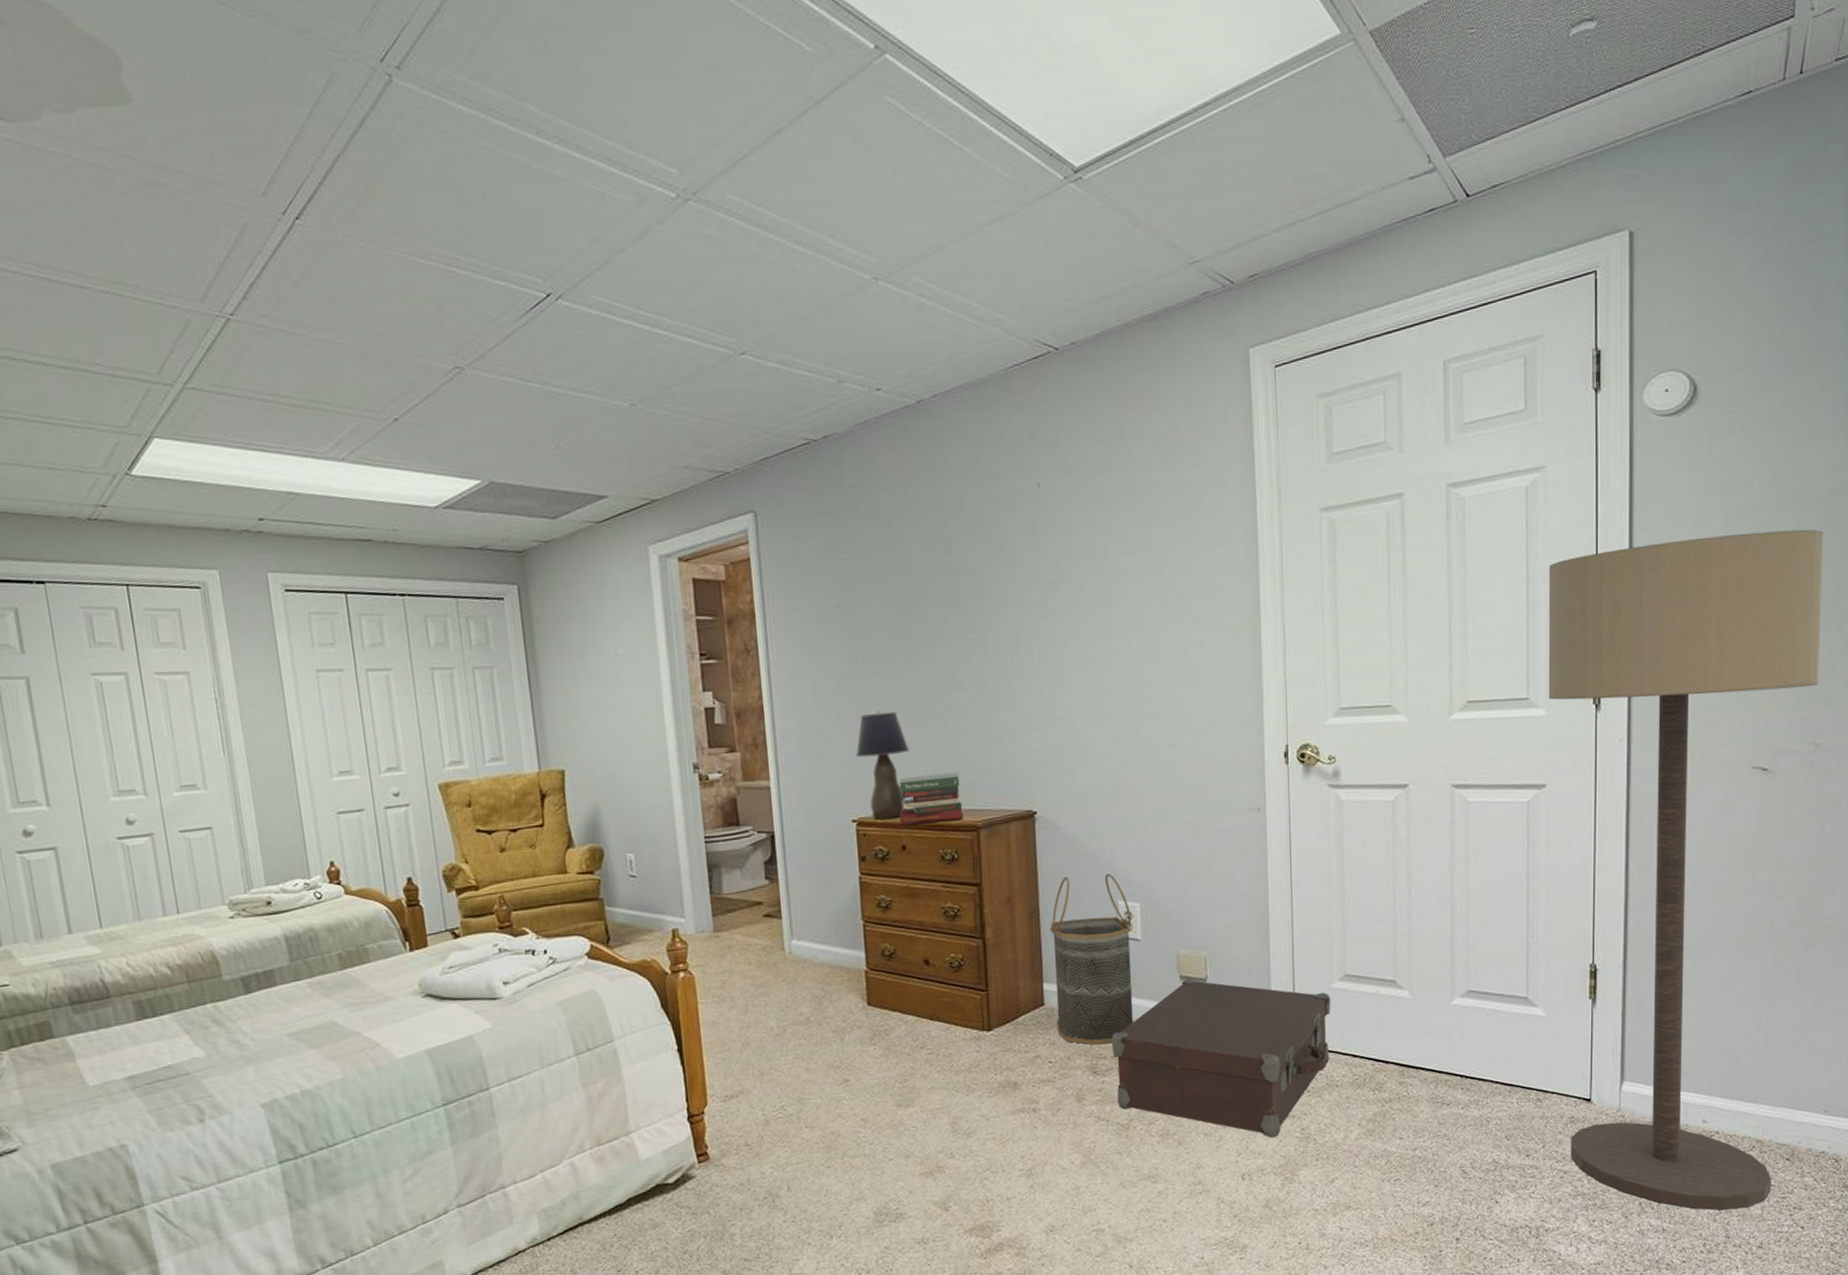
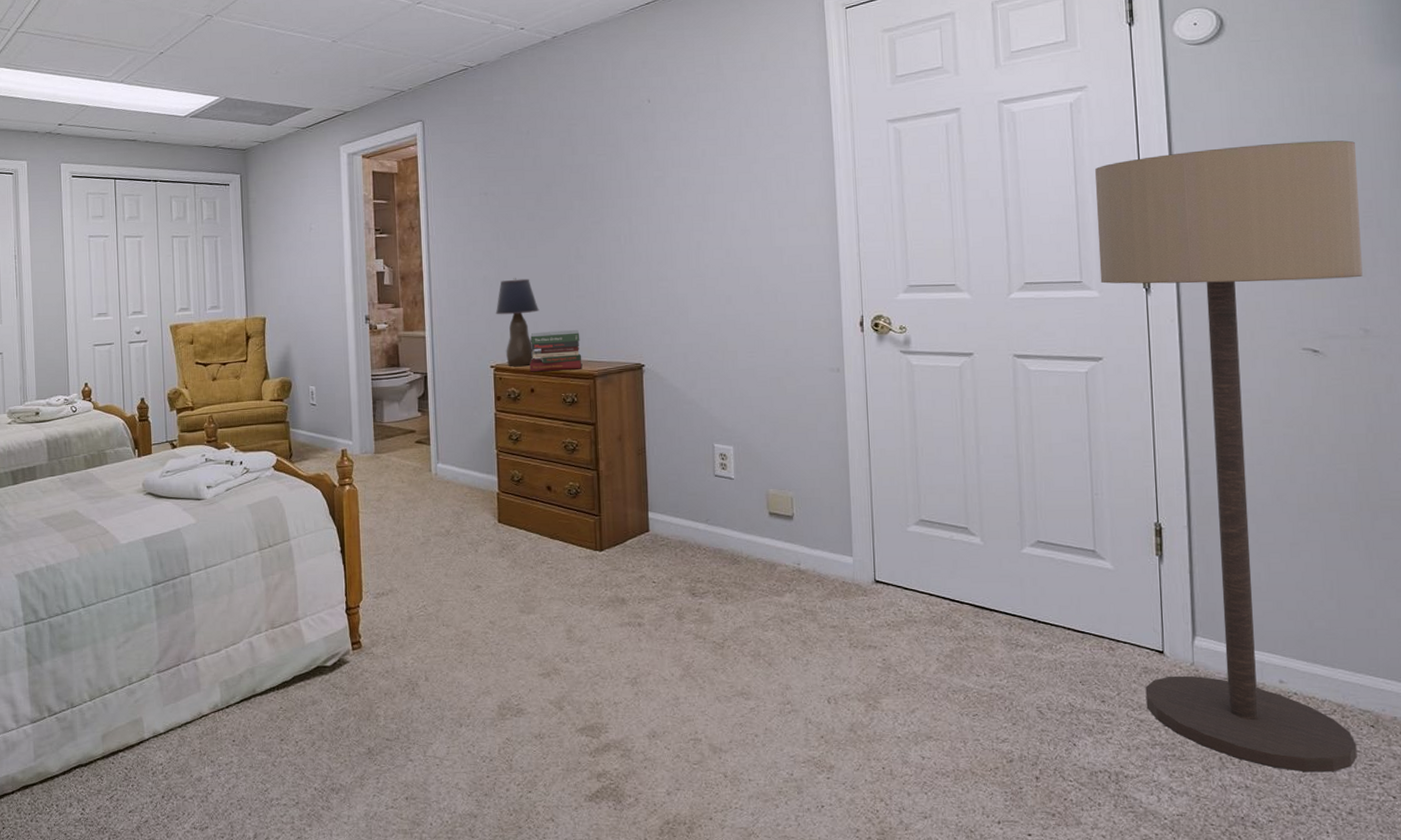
basket: present [1050,873,1134,1045] -> none [654,419,728,569]
suitcase: present [1111,978,1331,1138] -> none [707,515,908,666]

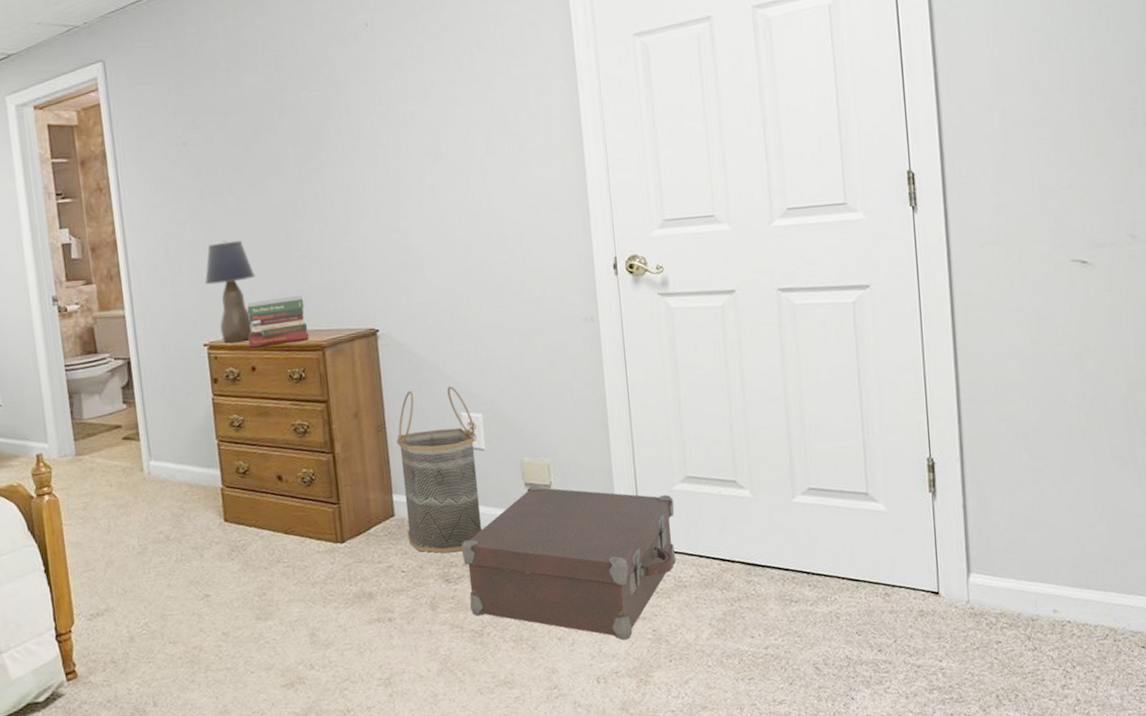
basket: none [654,419,728,569] -> present [396,385,482,554]
suitcase: none [707,515,908,666] -> present [461,485,677,641]
floor lamp: present [1094,140,1363,773] -> none [856,32,1129,701]

